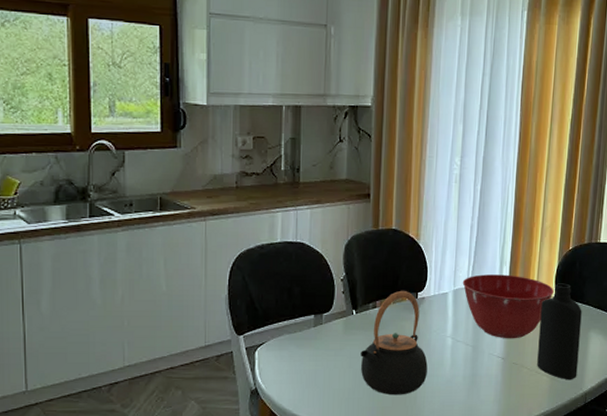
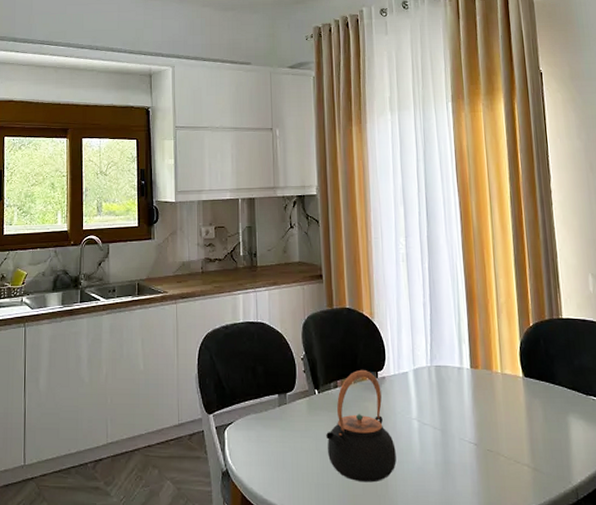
mixing bowl: present [462,274,554,339] -> none [421,353,521,423]
bottle: present [537,283,582,380] -> none [508,362,563,472]

